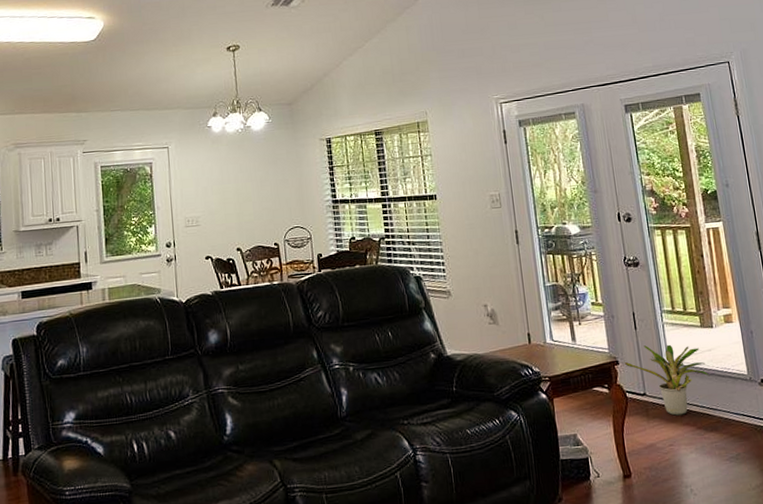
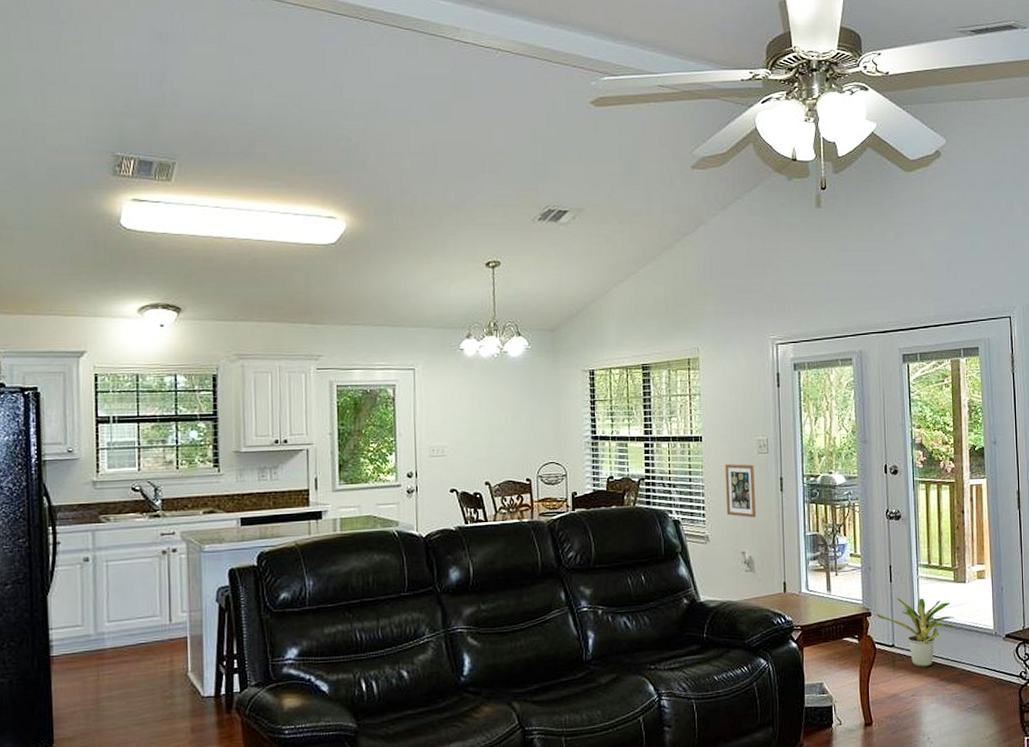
picture frame: none [460,219,495,271] -> present [725,464,757,518]

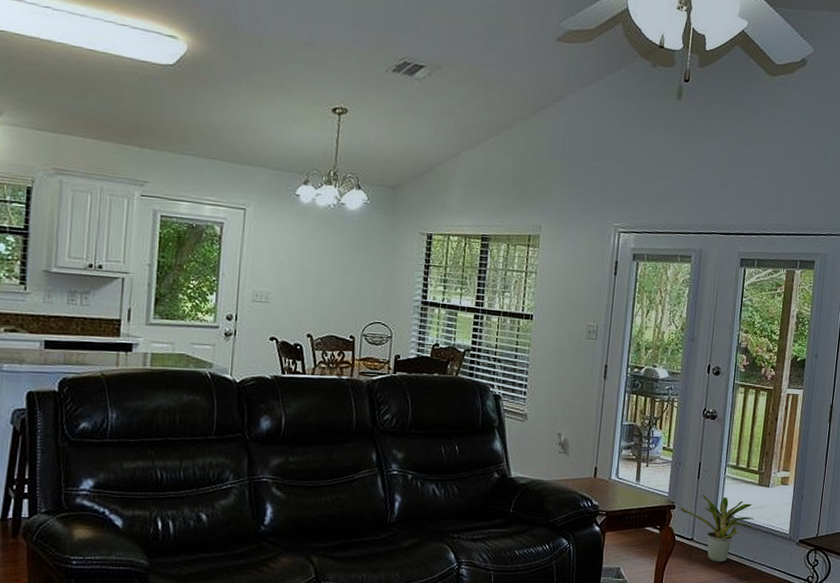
picture frame: present [725,464,757,518] -> none [548,345,581,402]

